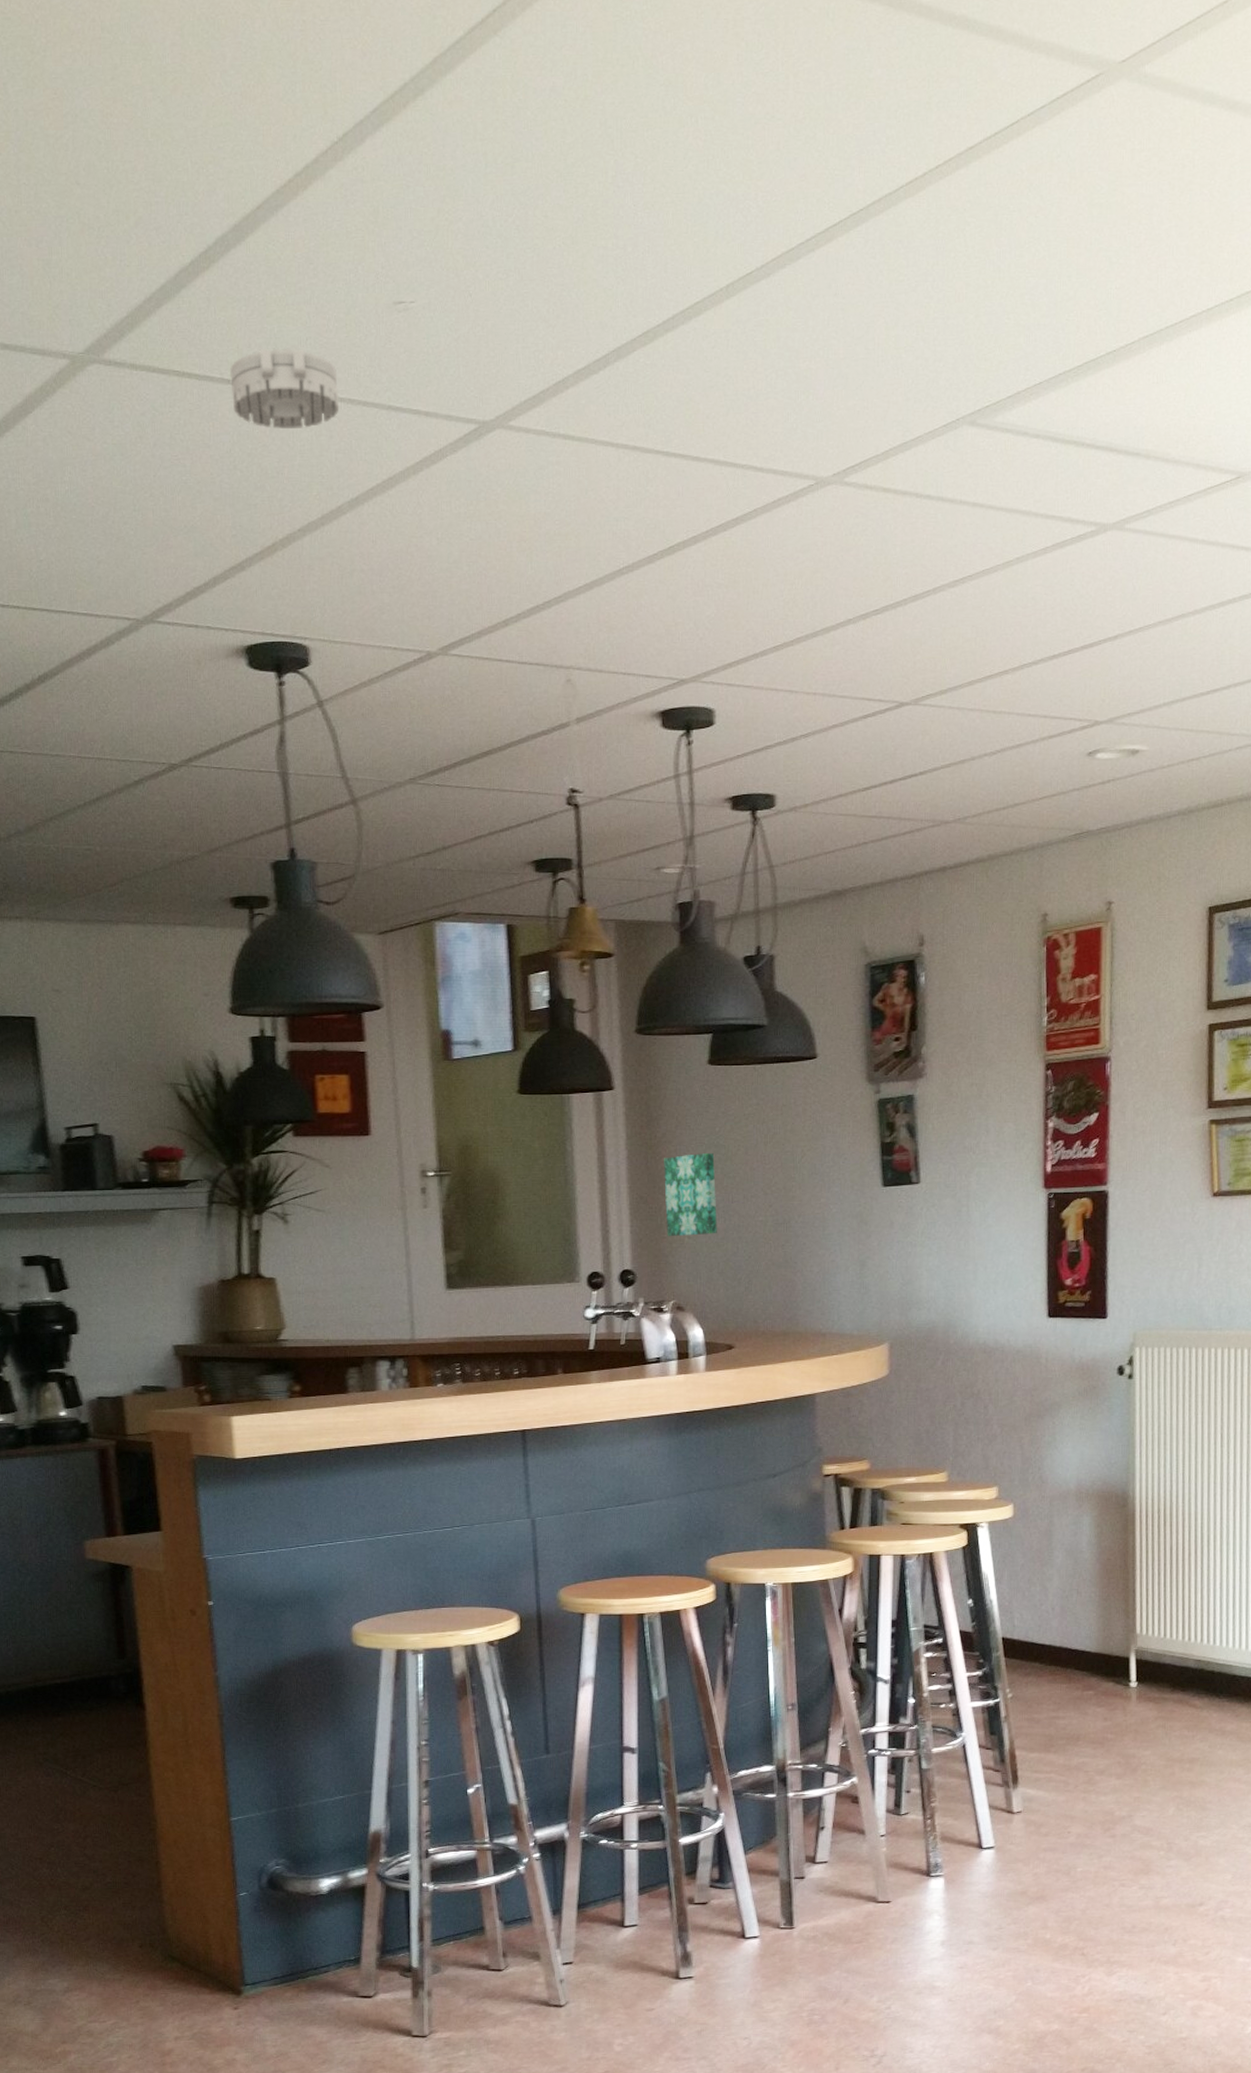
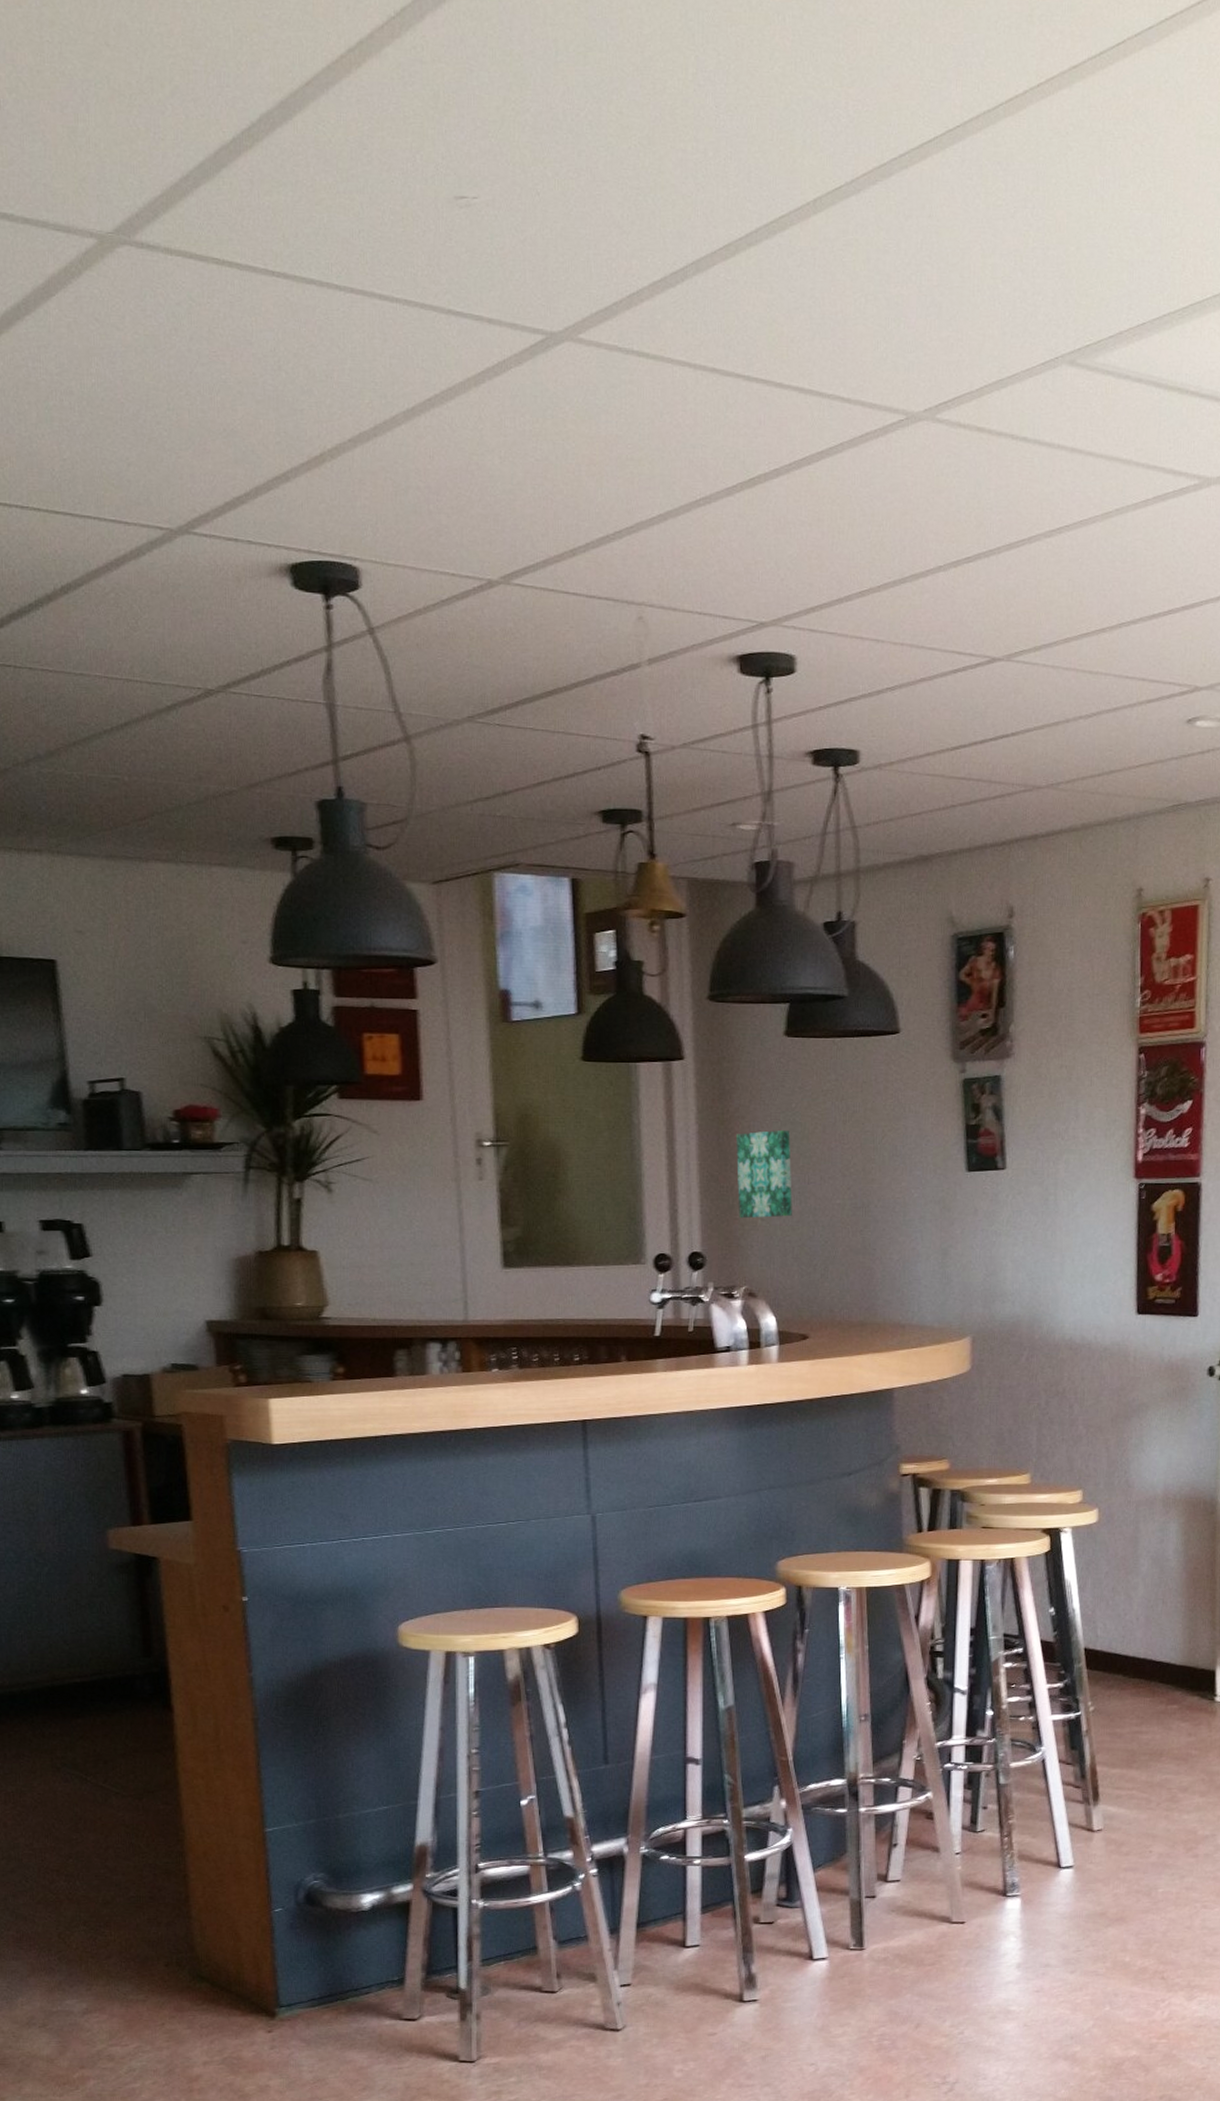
smoke detector: present [230,347,340,429] -> none [275,239,395,329]

